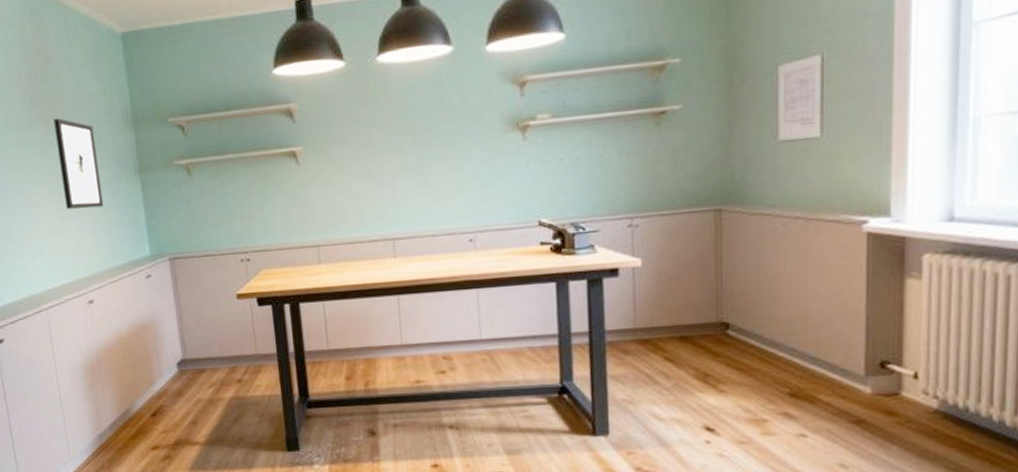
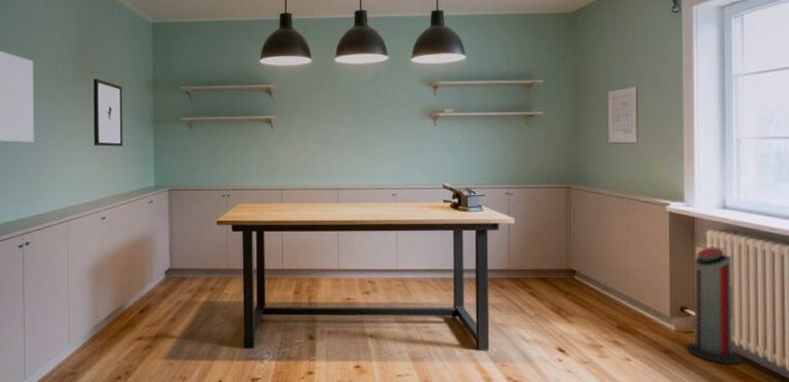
air purifier: none [887,276,966,435] -> present [686,247,741,365]

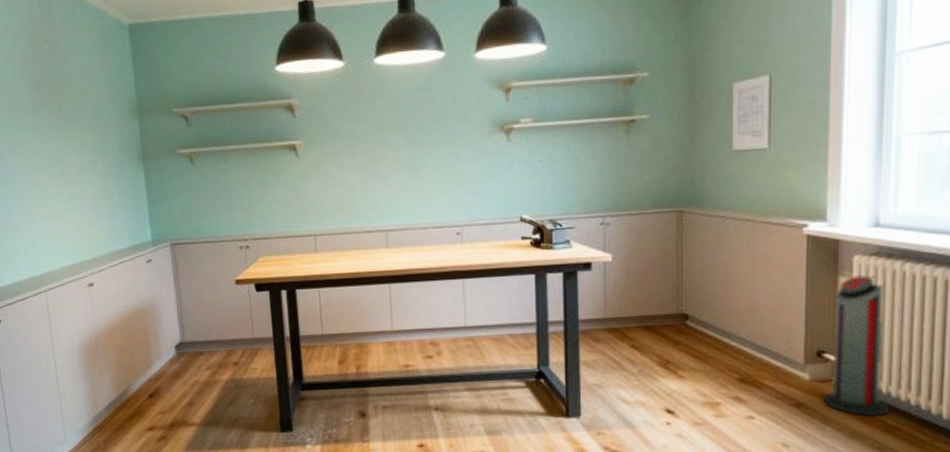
wall art: present [93,79,123,147] -> none [58,104,107,194]

